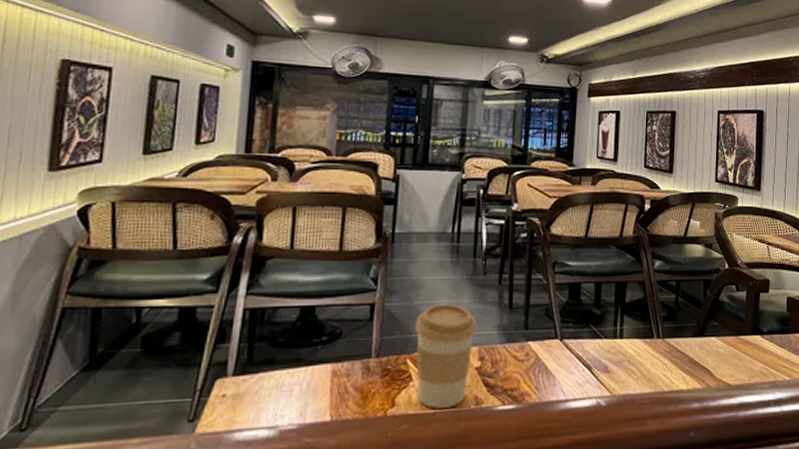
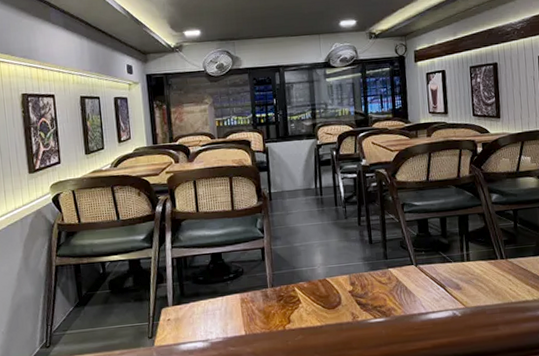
coffee cup: present [415,303,478,409] -> none [297,243,346,323]

